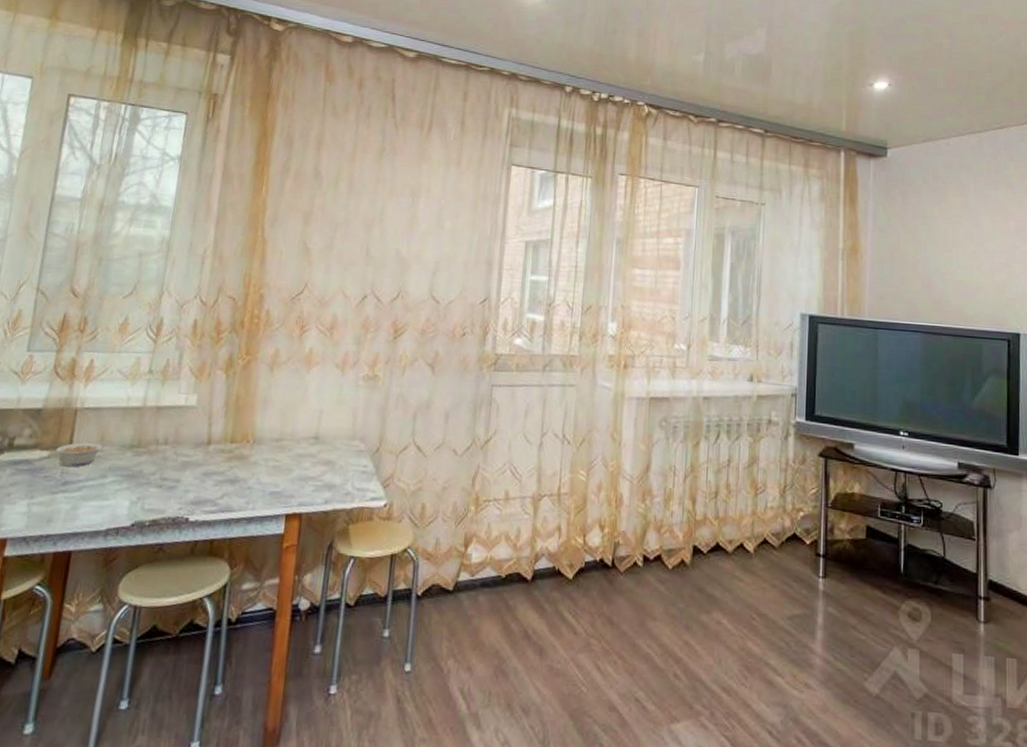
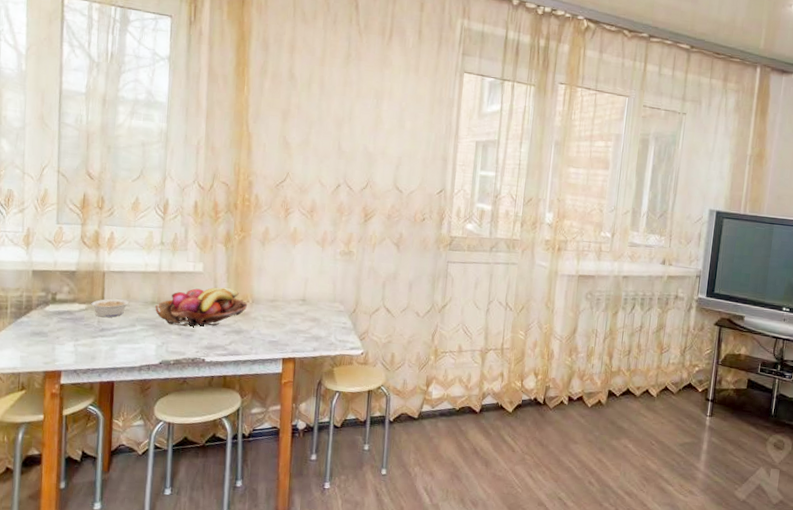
fruit basket: none [133,424,247,477] -> present [155,287,247,327]

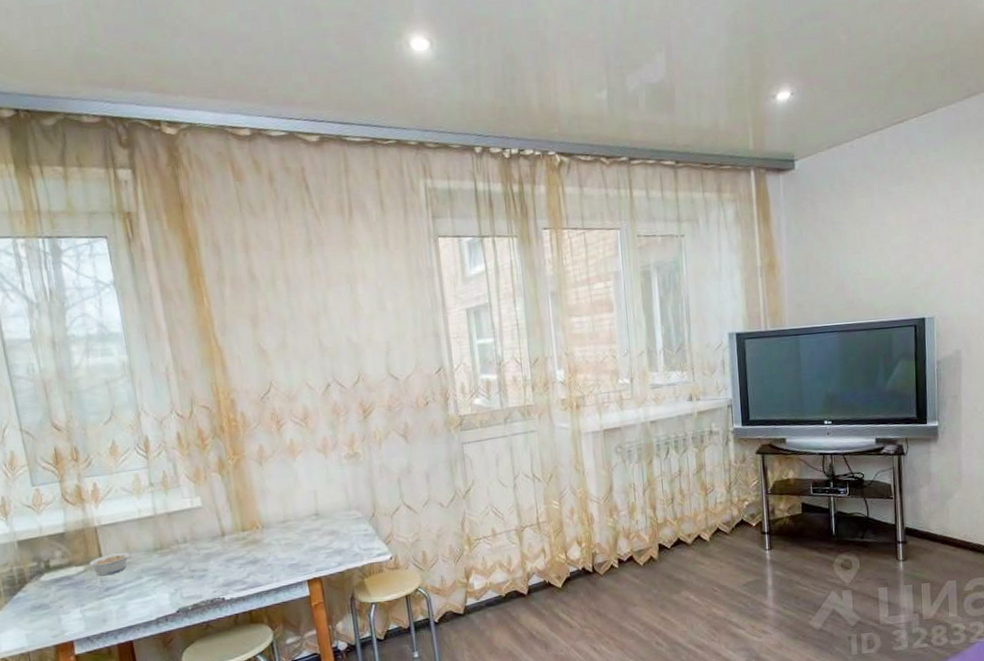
fruit basket: present [155,287,247,327] -> none [159,517,258,569]

